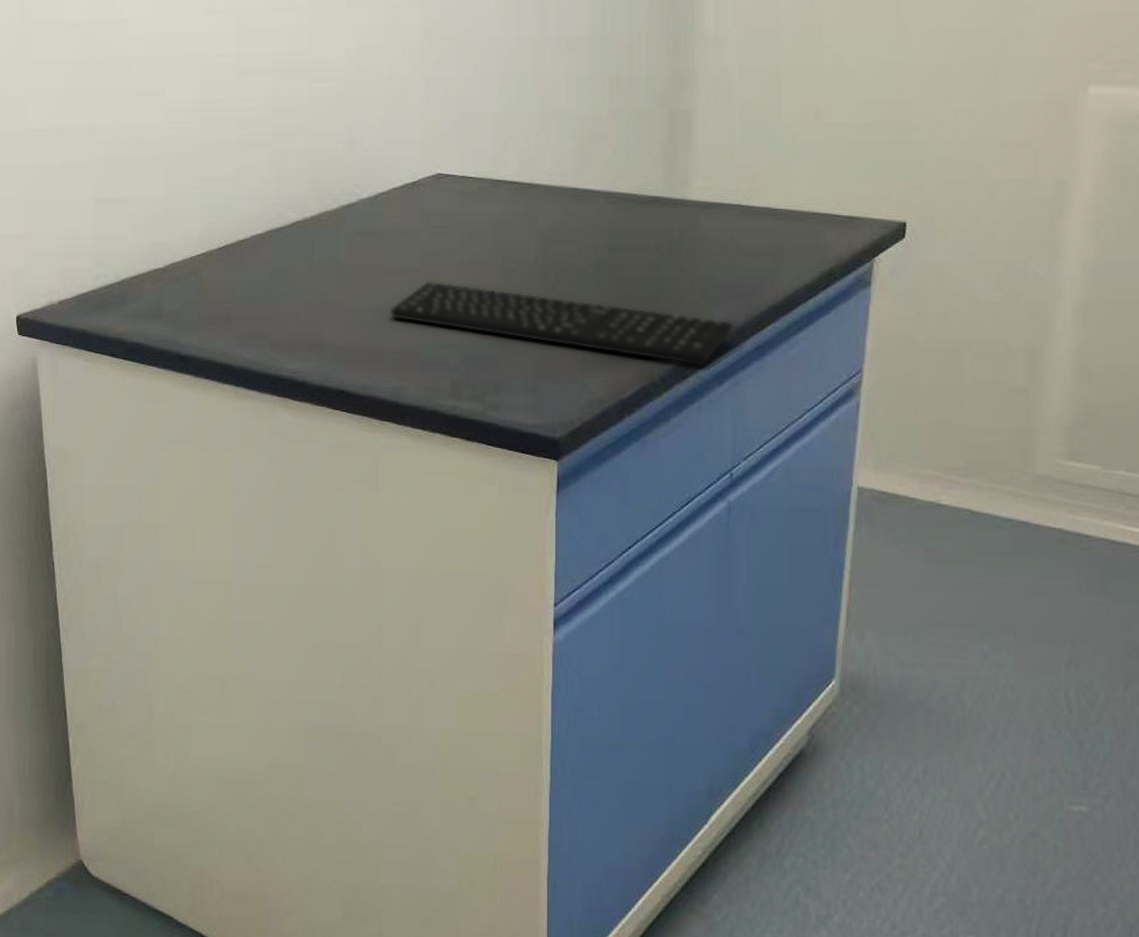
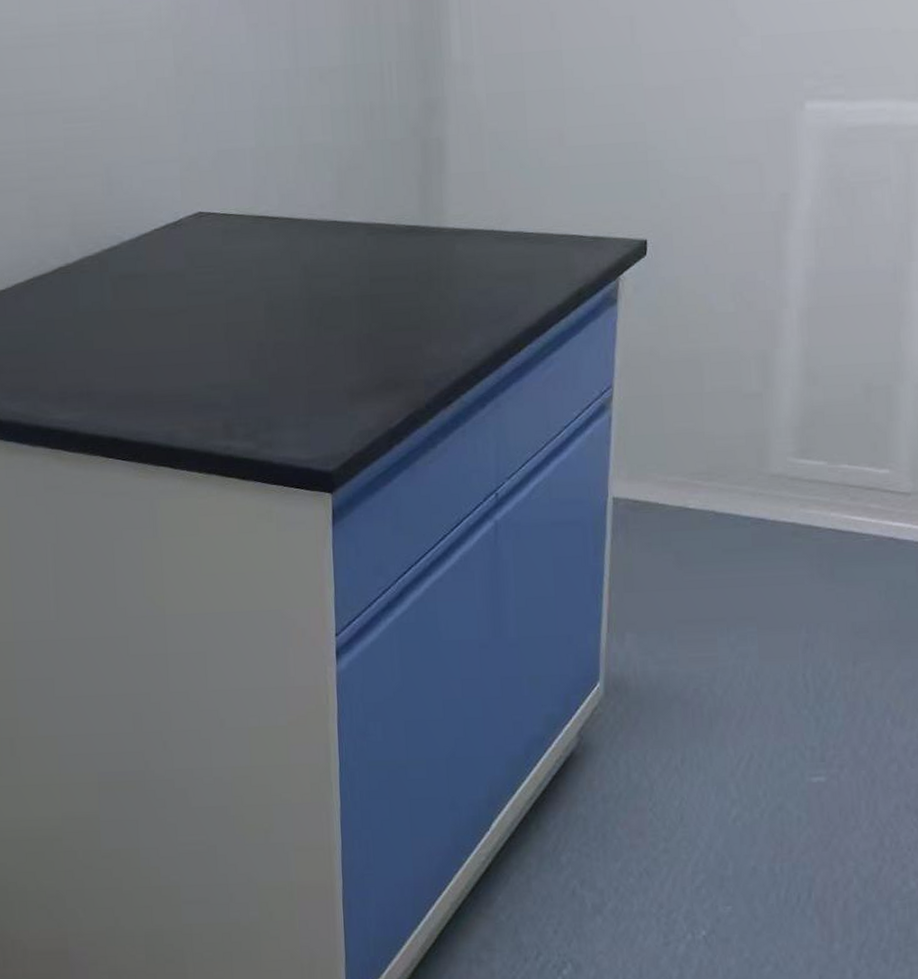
keyboard: present [389,281,735,367] -> none [158,321,494,392]

